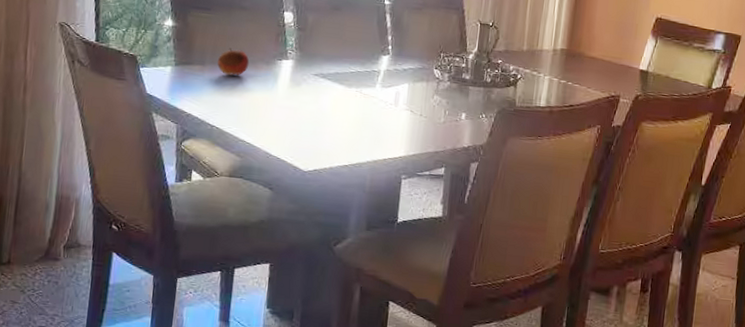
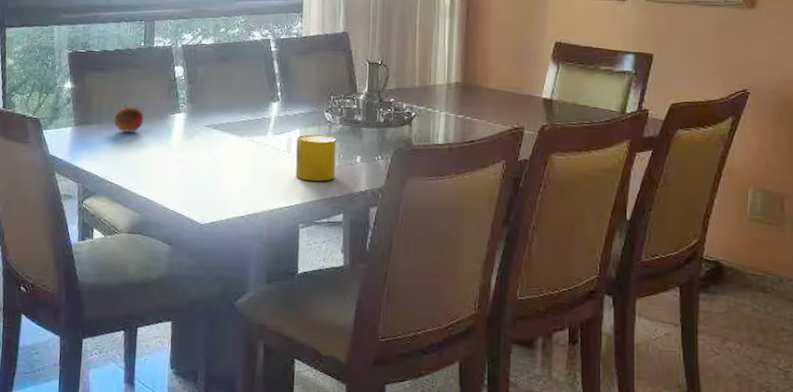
cup: none [401,89,443,136] -> present [295,134,336,182]

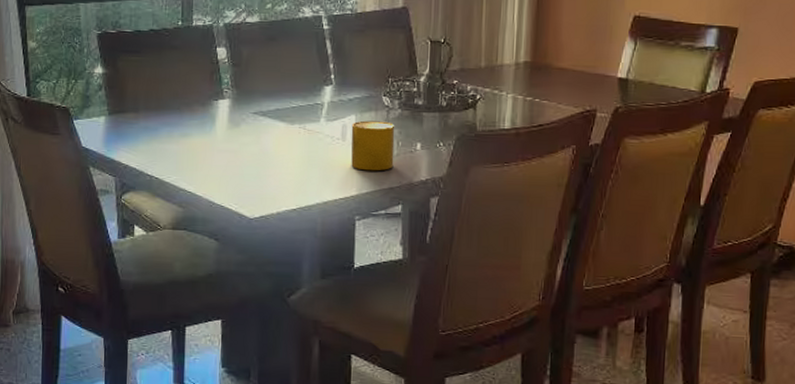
fruit: present [114,105,144,132] -> none [152,91,185,121]

